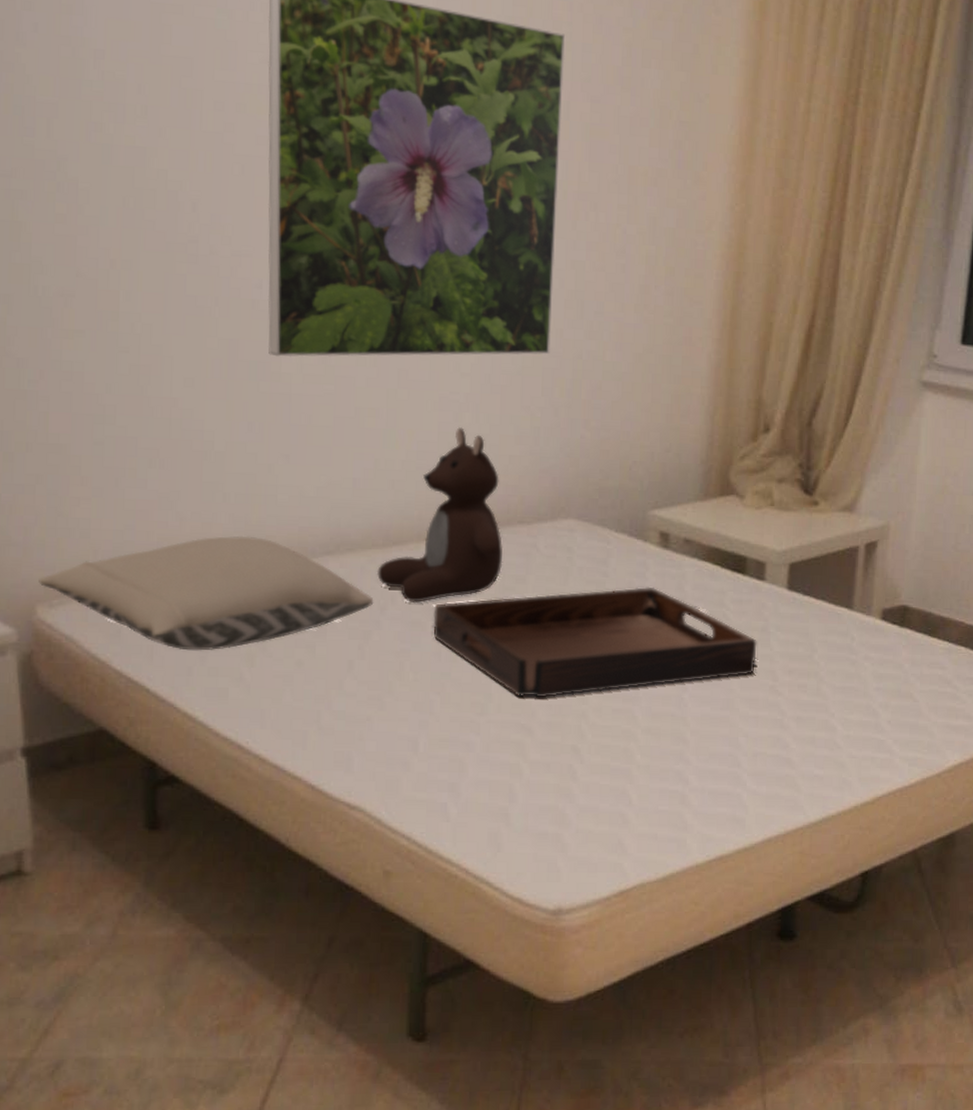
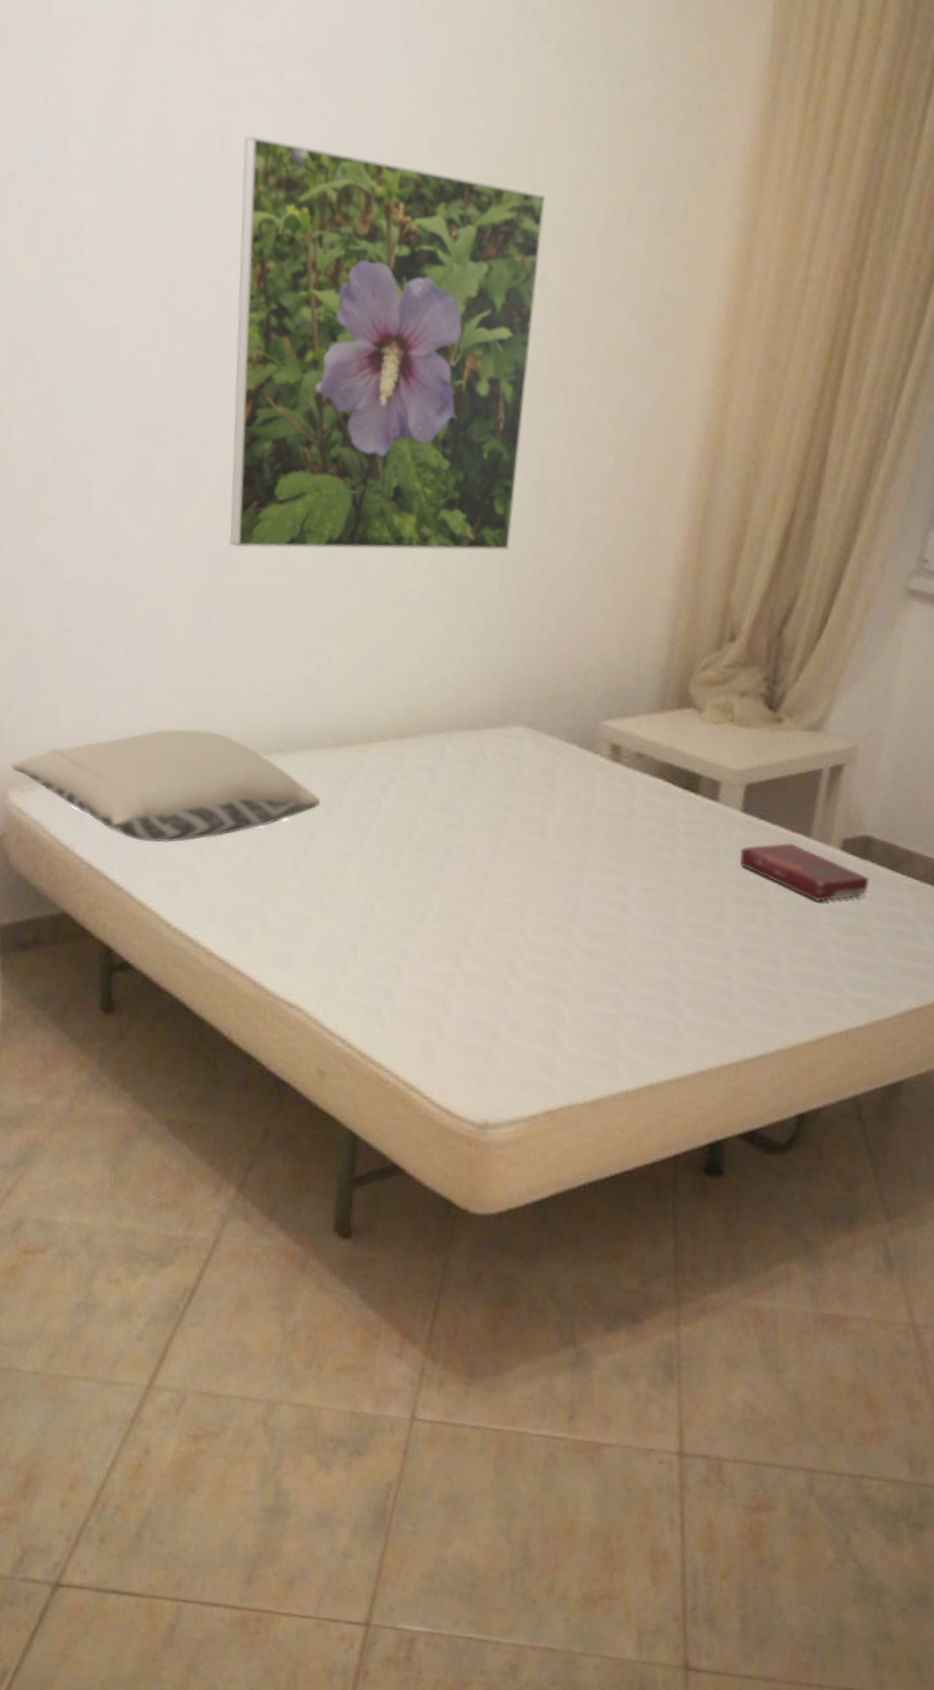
teddy bear: present [377,427,503,603] -> none [325,626,450,806]
serving tray: present [433,586,757,698] -> none [377,801,705,911]
book: none [789,616,909,669] -> present [740,843,870,902]

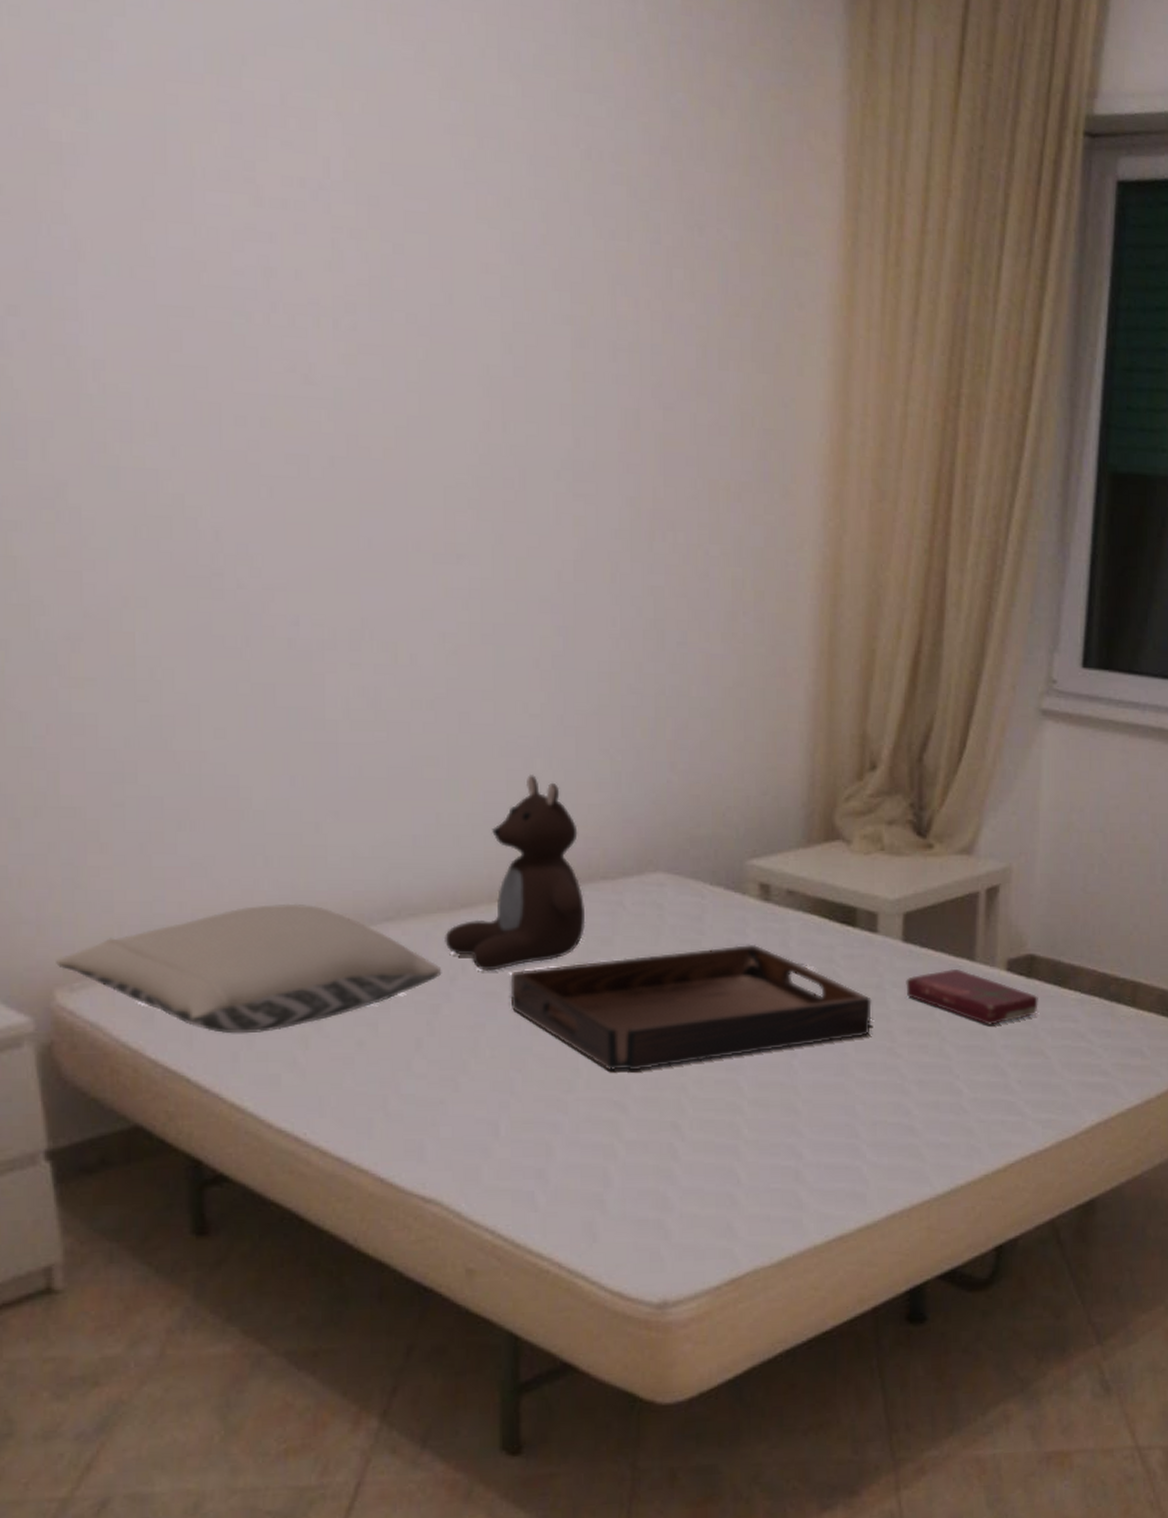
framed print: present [230,136,545,551] -> none [292,271,633,702]
teddy bear: none [325,626,450,806] -> present [445,775,586,971]
serving tray: none [377,801,705,911] -> present [510,944,872,1072]

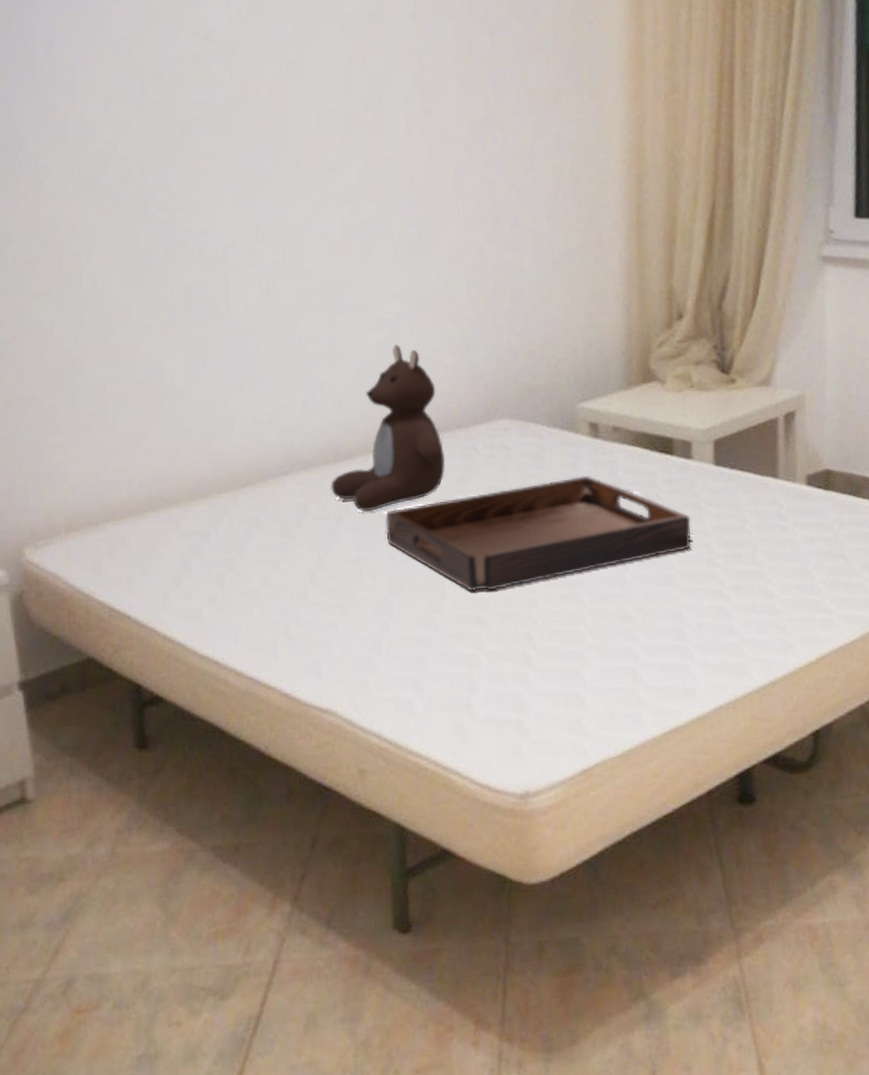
pillow: present [56,903,442,1034] -> none [24,464,330,577]
book: present [906,969,1038,1025] -> none [719,486,837,534]

